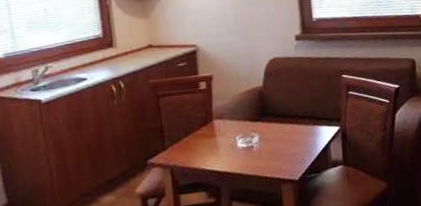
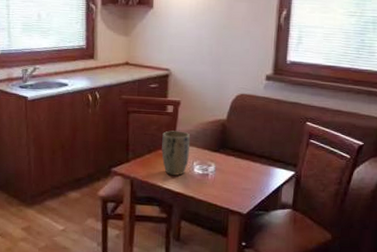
plant pot: none [198,106,230,155] -> present [161,130,190,176]

